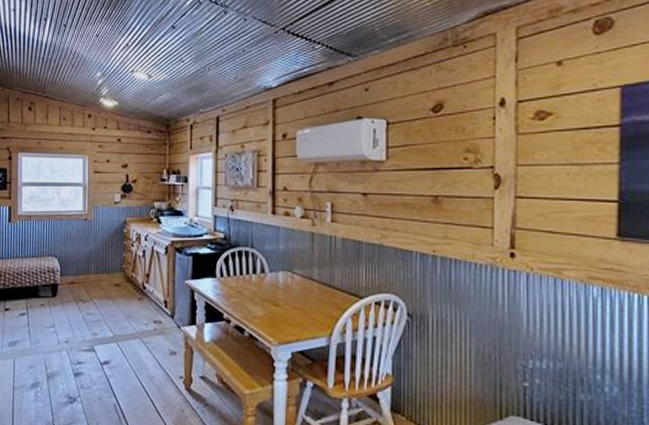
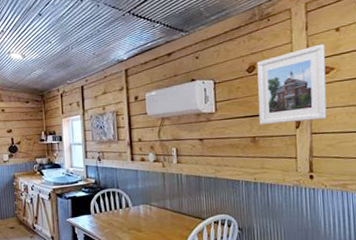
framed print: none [444,81,541,182] -> present [257,44,327,125]

